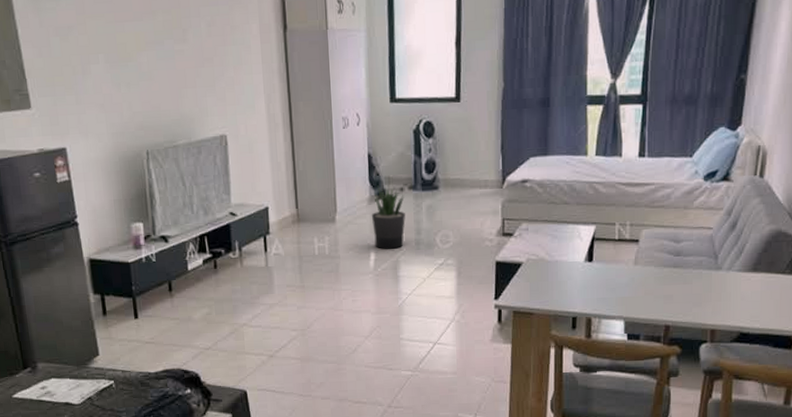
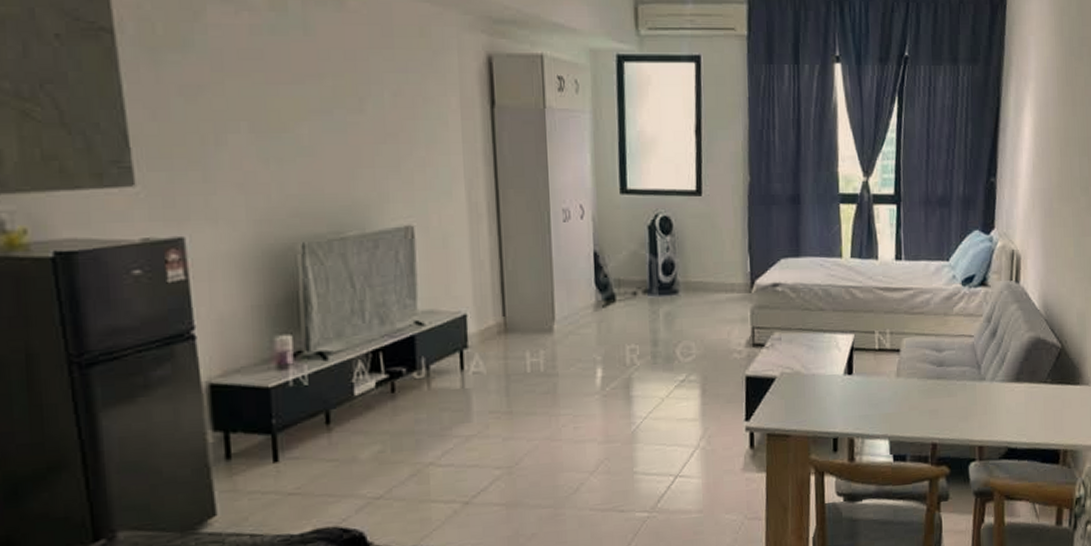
planter: present [372,185,405,249] -> none [599,289,639,365]

